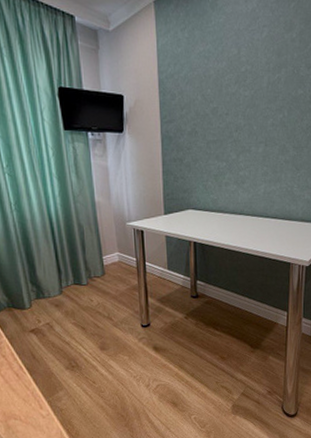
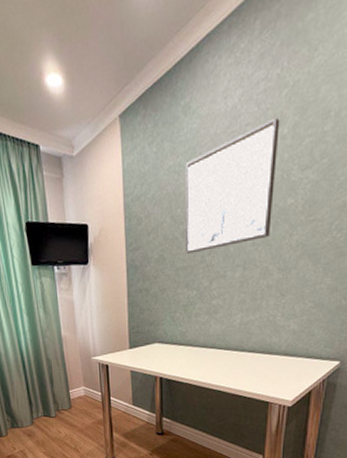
wall art: none [213,23,290,129] -> present [184,116,280,254]

